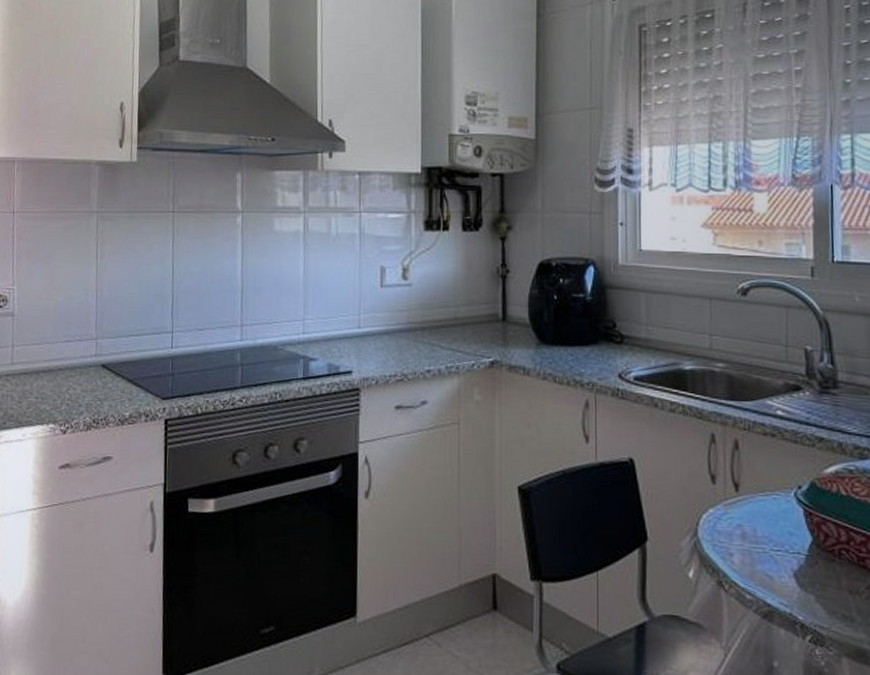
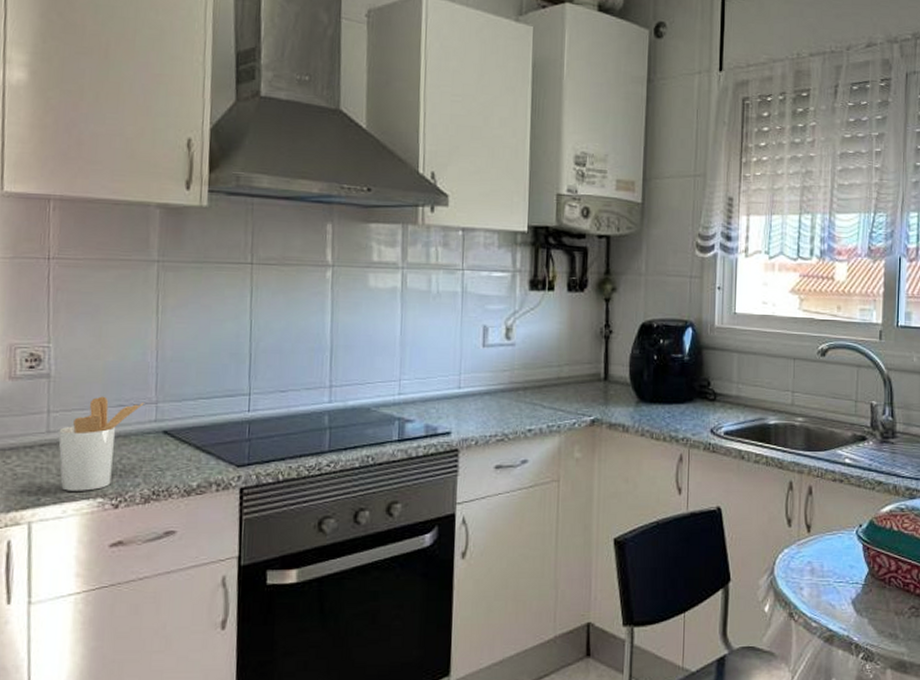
utensil holder: none [19,332,86,417] -> present [57,396,144,491]

